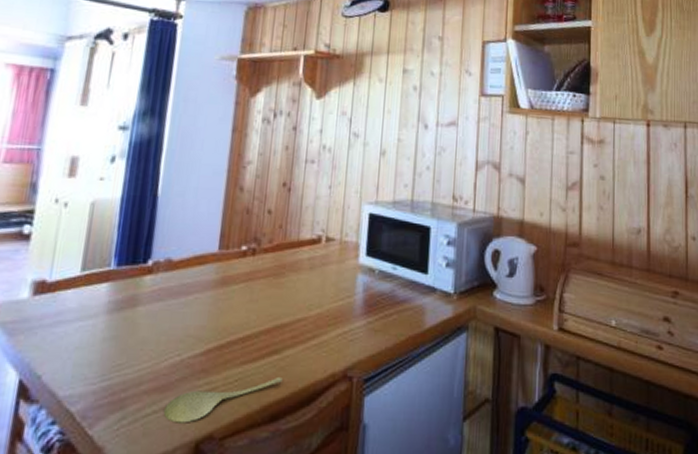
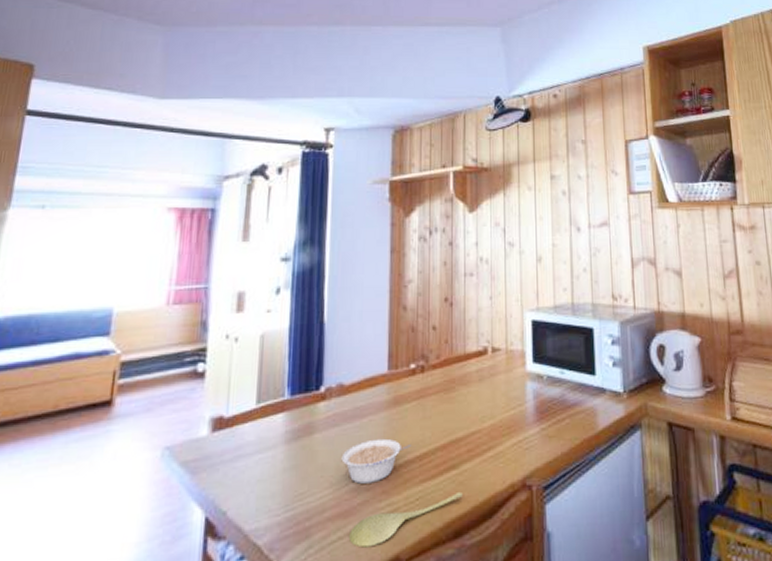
legume: none [163,317,236,361] -> present [341,438,412,484]

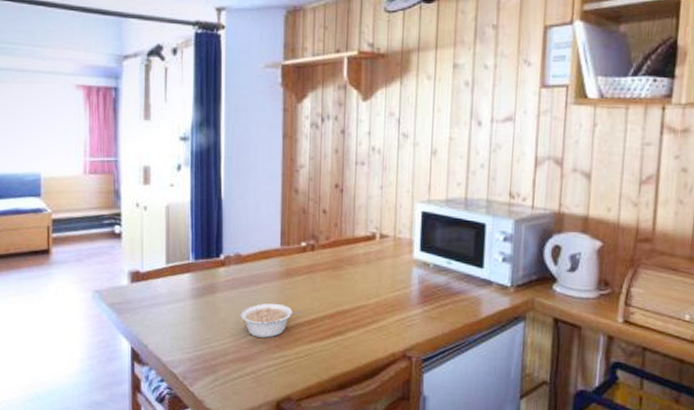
spoon: present [348,493,463,548] -> none [247,354,347,387]

